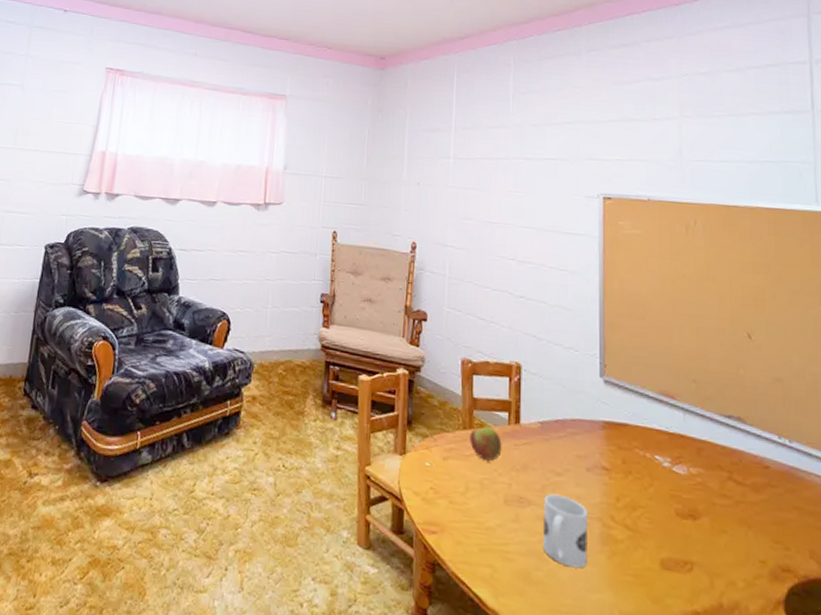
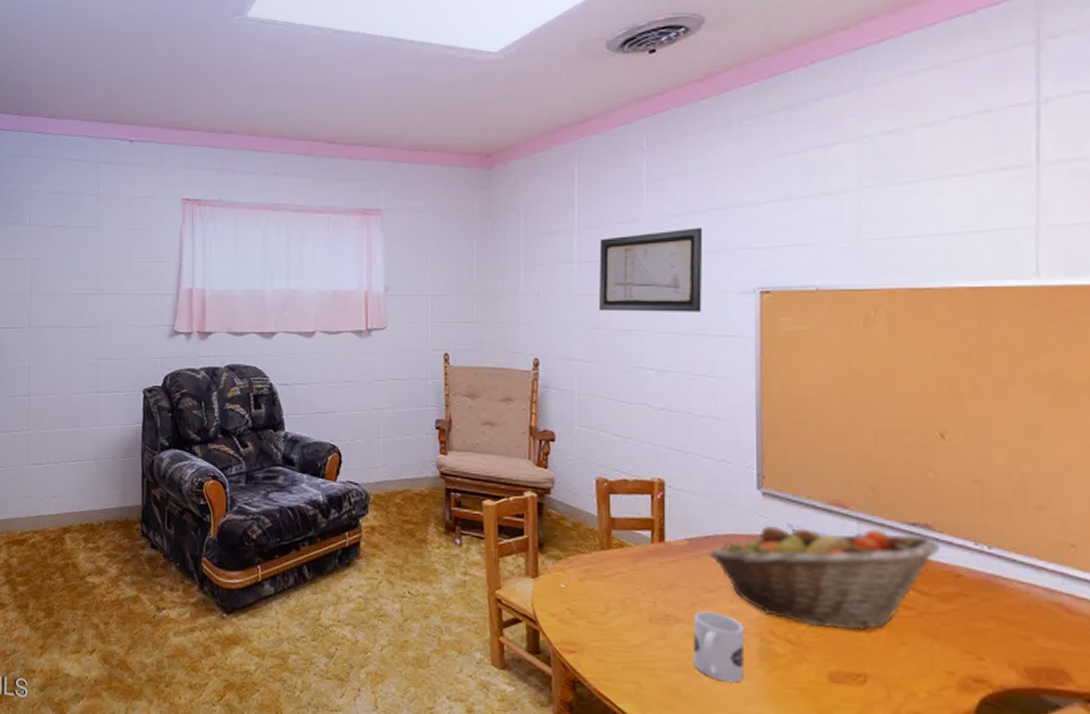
wall art: none [470,137,558,212] -> present [599,228,703,312]
apple: present [470,426,502,461] -> none [608,546,645,580]
fruit basket: none [558,410,751,519] -> present [709,523,940,631]

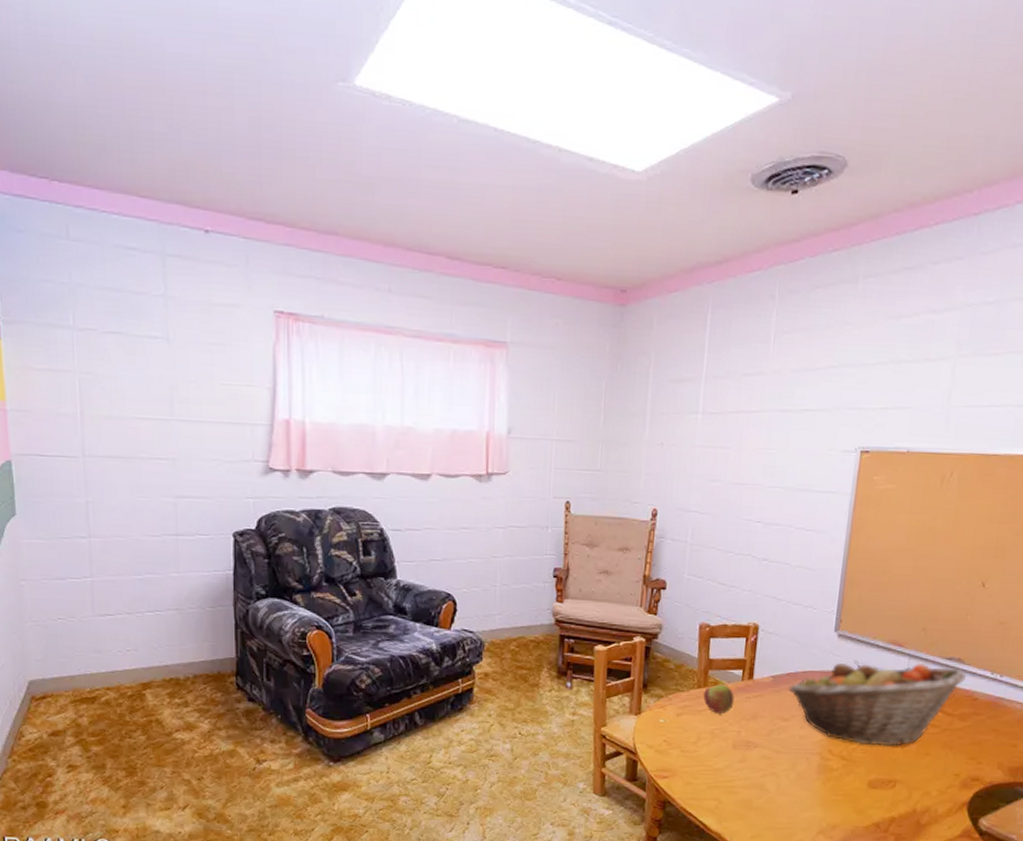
wall art: present [599,228,703,312] -> none [718,384,819,469]
apple: none [608,546,645,580] -> present [703,683,735,713]
mug: present [694,610,744,683] -> none [765,736,809,794]

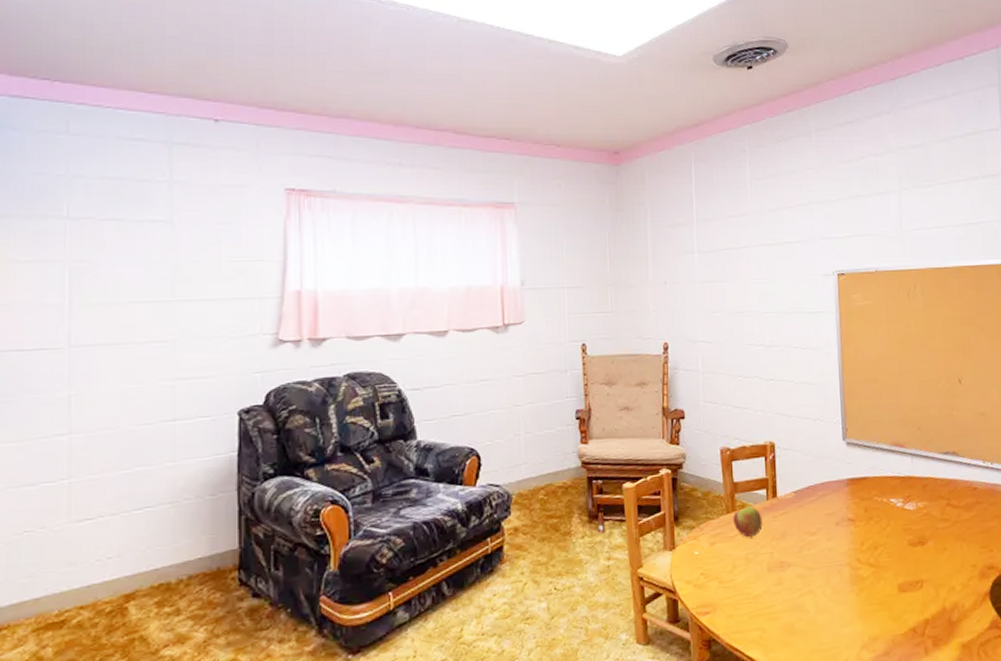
fruit basket: present [788,660,966,747] -> none [810,460,963,549]

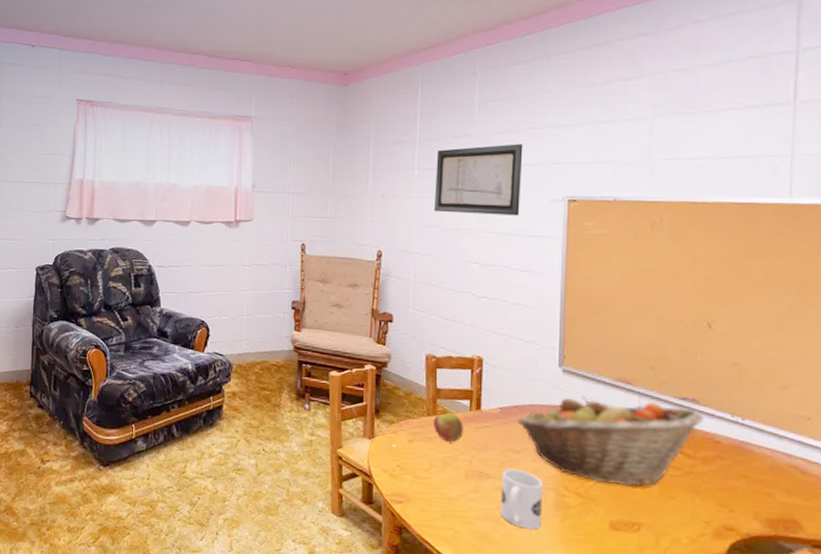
wall art: none [715,221,796,296] -> present [435,144,523,216]
mug: none [802,551,841,611] -> present [501,468,543,530]
fruit basket: none [810,460,963,549] -> present [517,396,704,487]

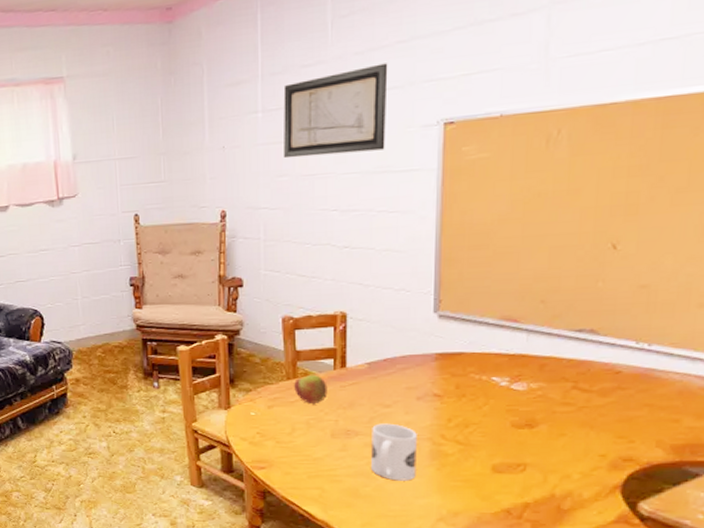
fruit basket: present [517,396,704,487] -> none [387,337,603,428]

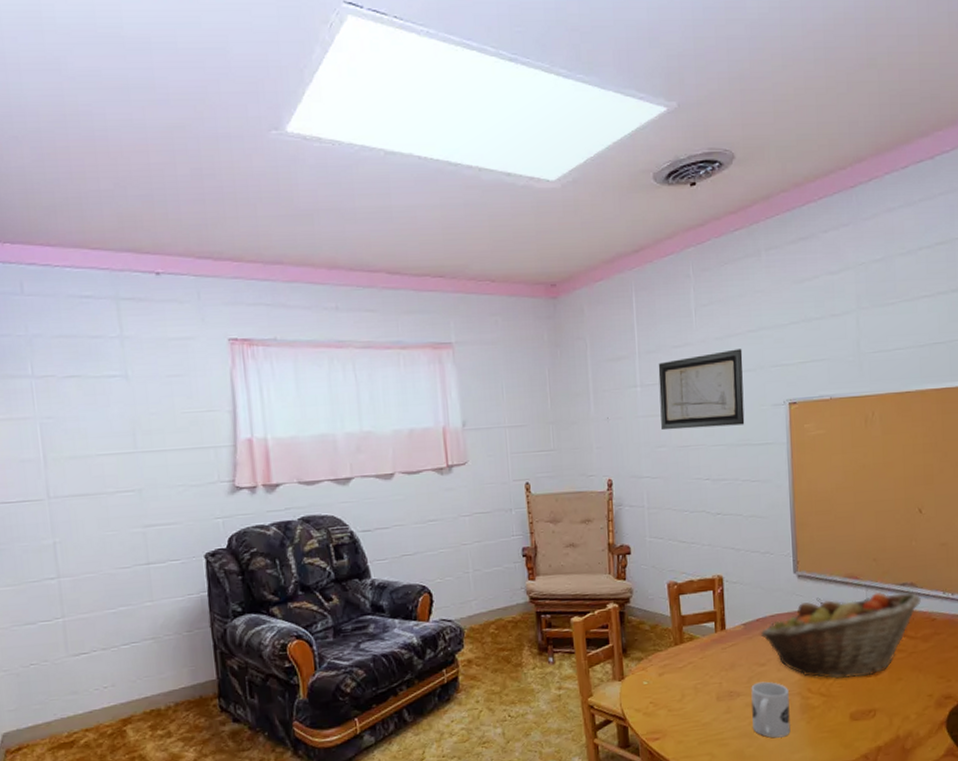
apple: present [294,374,328,403] -> none [681,638,711,668]
fruit basket: none [387,337,603,428] -> present [760,592,921,679]

